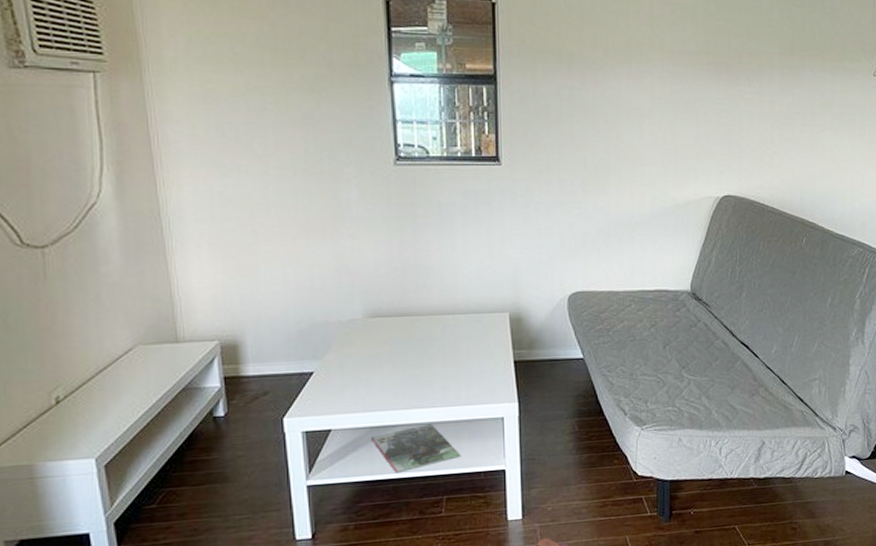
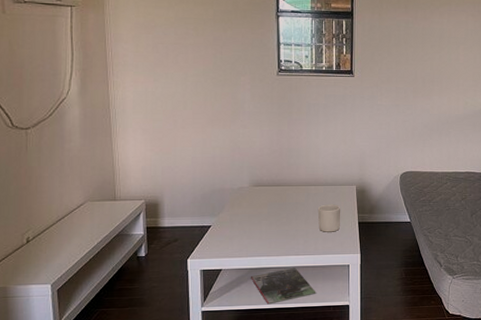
mug: none [458,338,491,376] -> present [317,204,341,232]

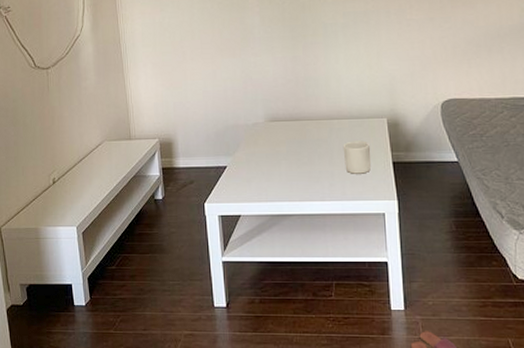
magazine: present [251,267,316,305] -> none [273,215,348,257]

